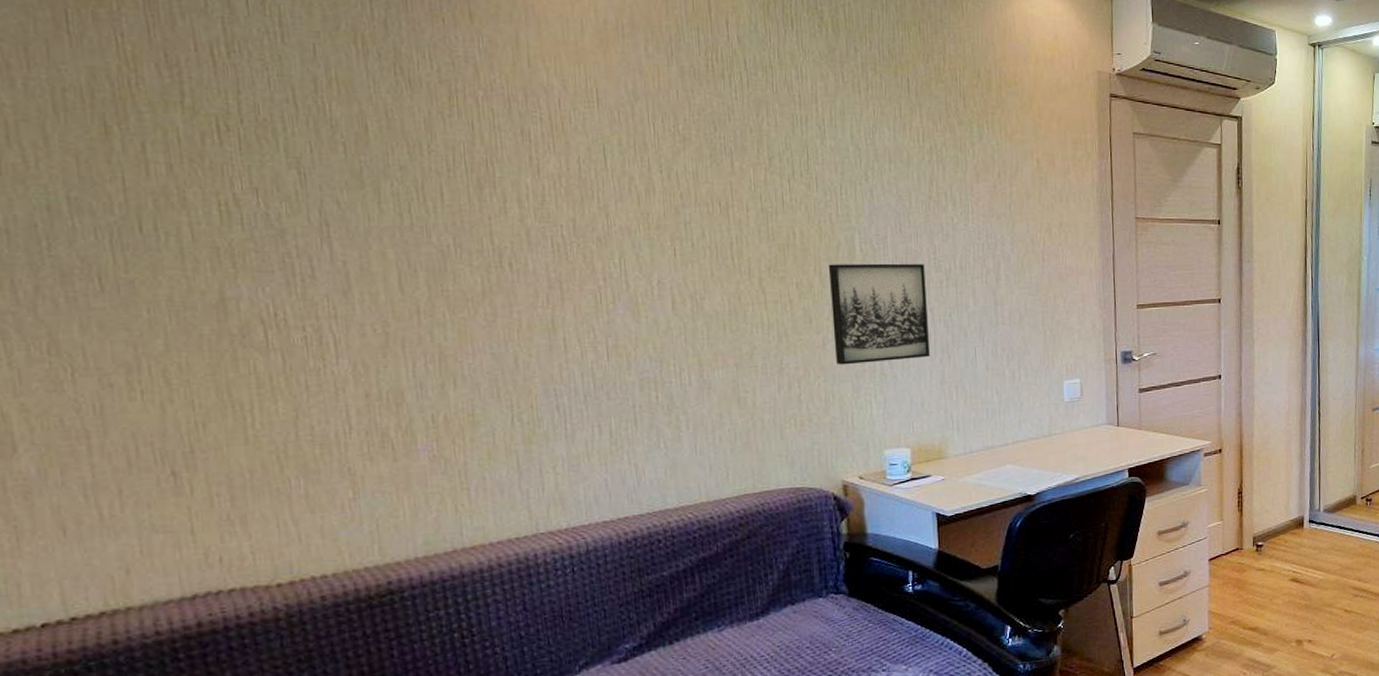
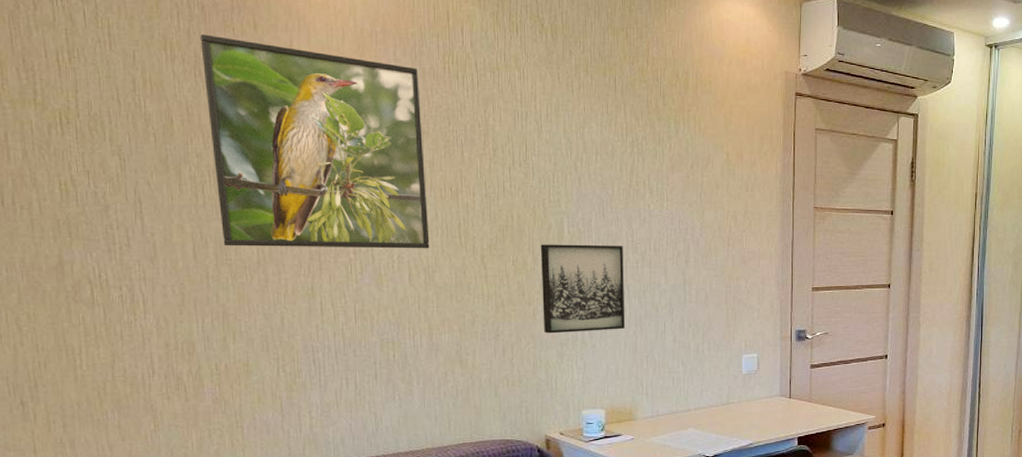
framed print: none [400,25,697,275] -> present [200,34,430,249]

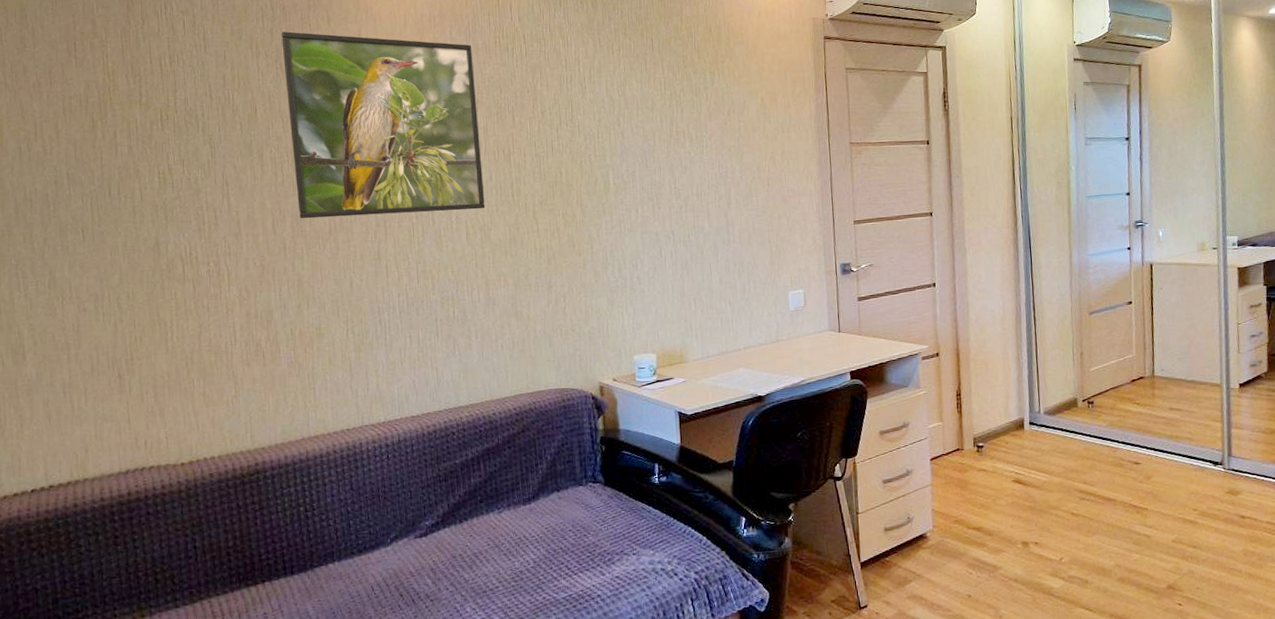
wall art: present [540,244,625,334] -> none [588,193,672,282]

